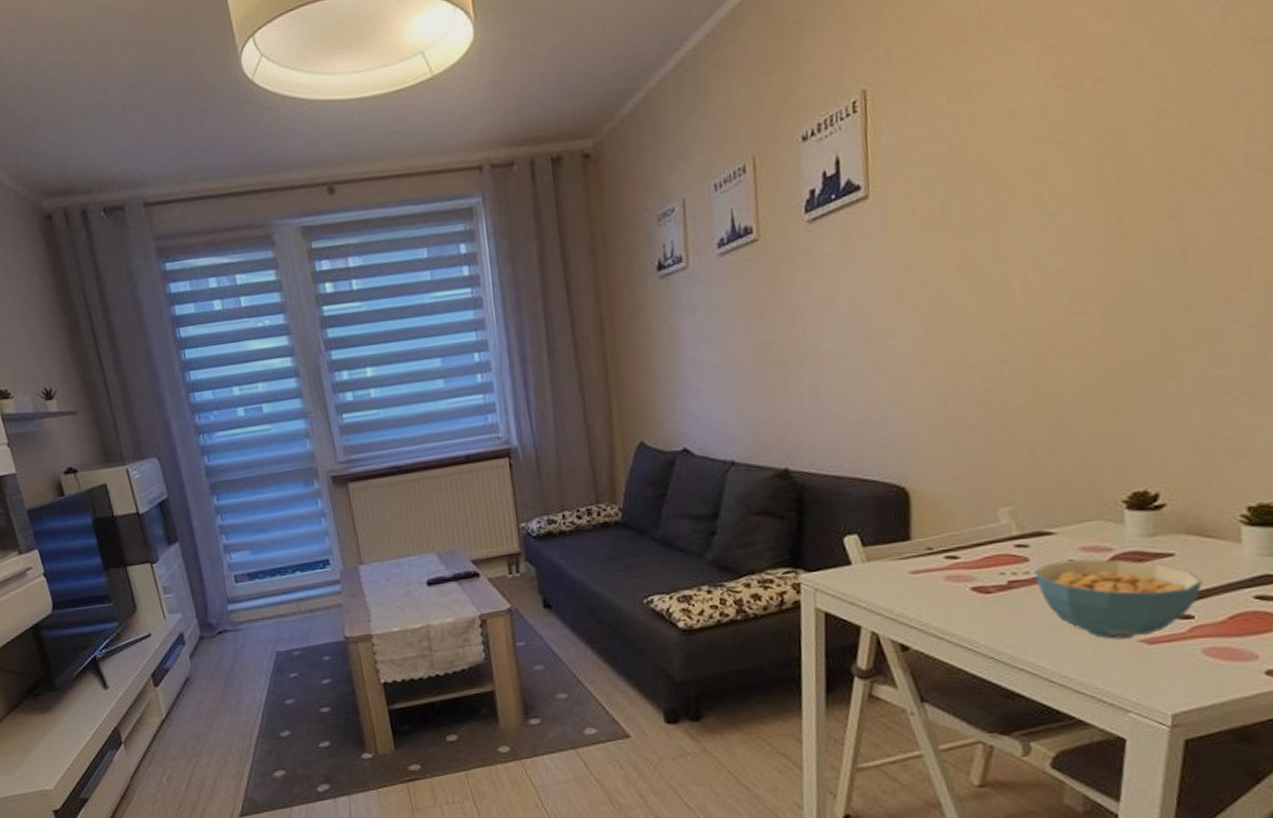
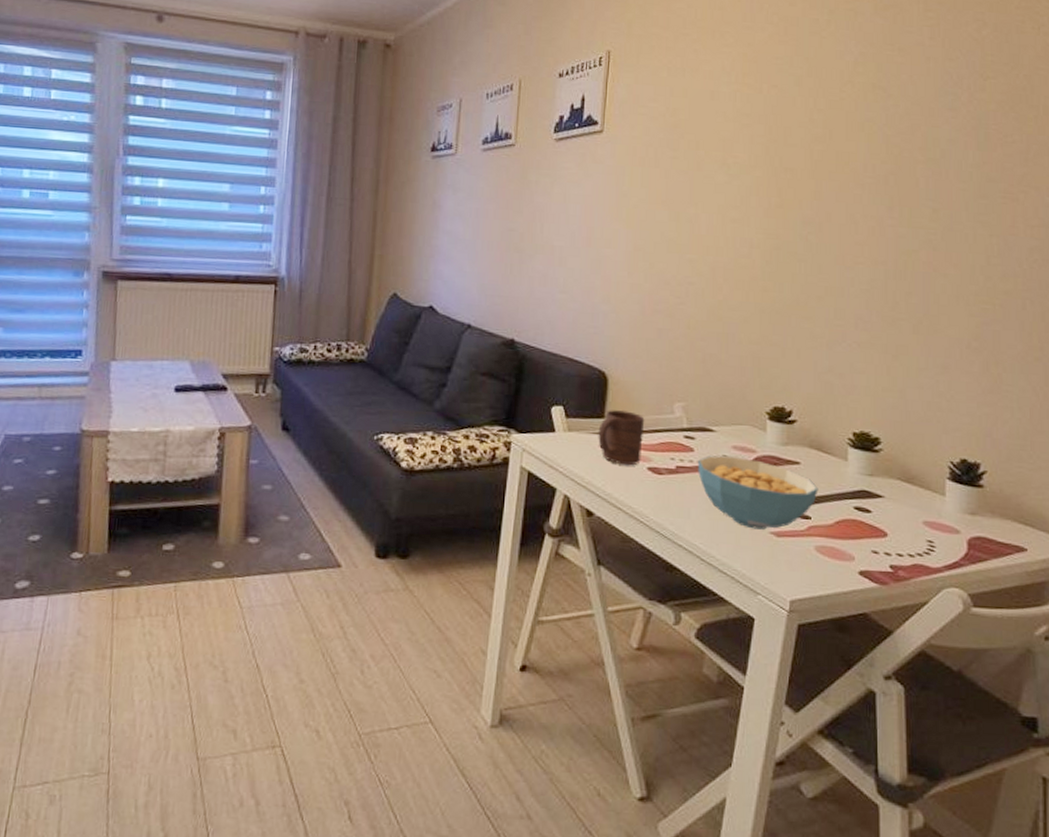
cup: none [904,527,962,590] -> present [598,410,645,466]

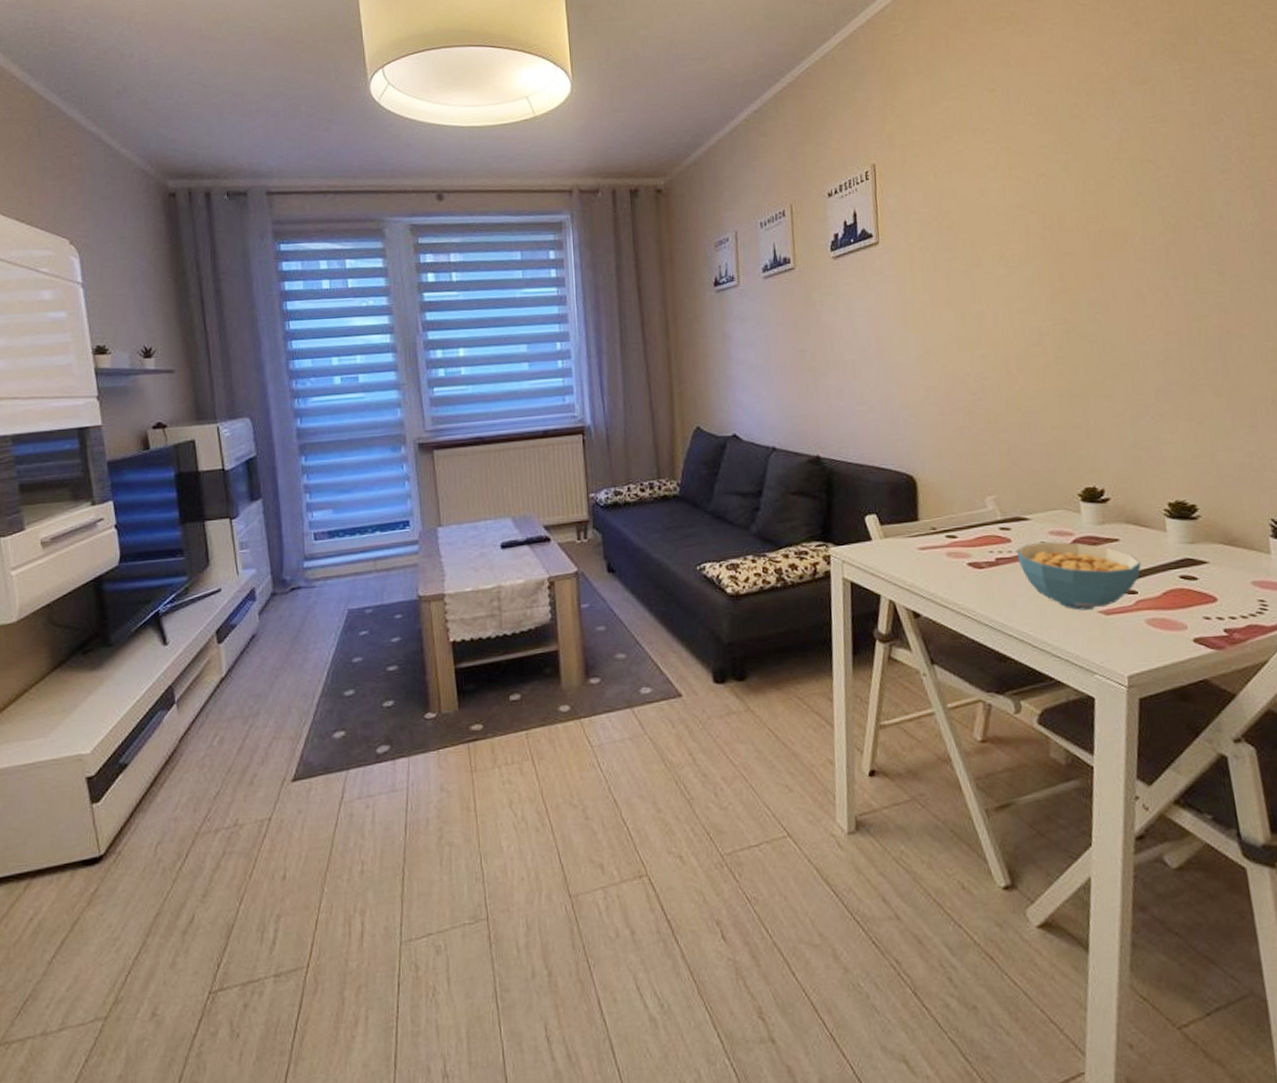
cup: present [598,410,645,466] -> none [914,511,960,564]

